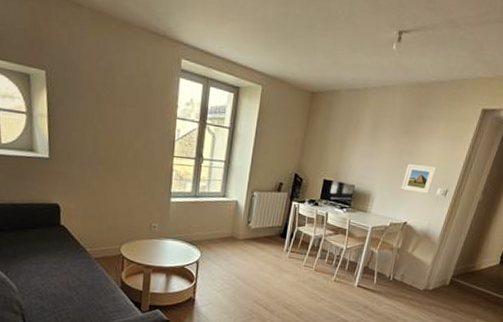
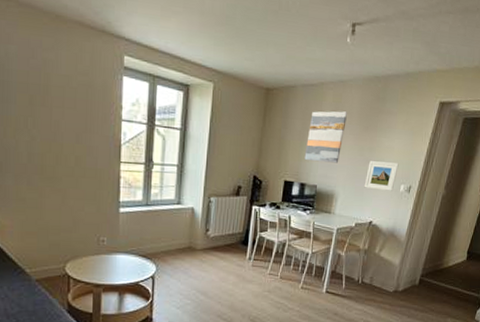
wall art: none [344,114,390,165] -> present [304,111,348,163]

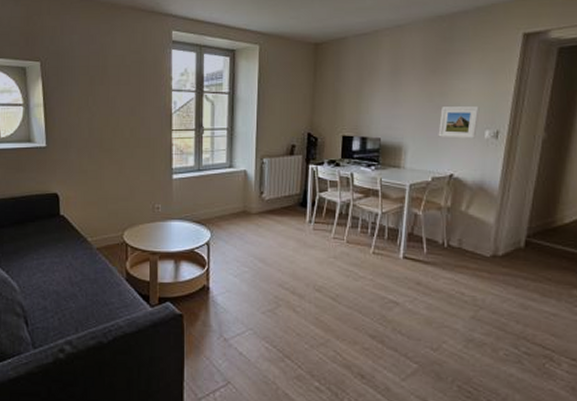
wall art: present [304,111,348,163] -> none [363,57,410,113]

